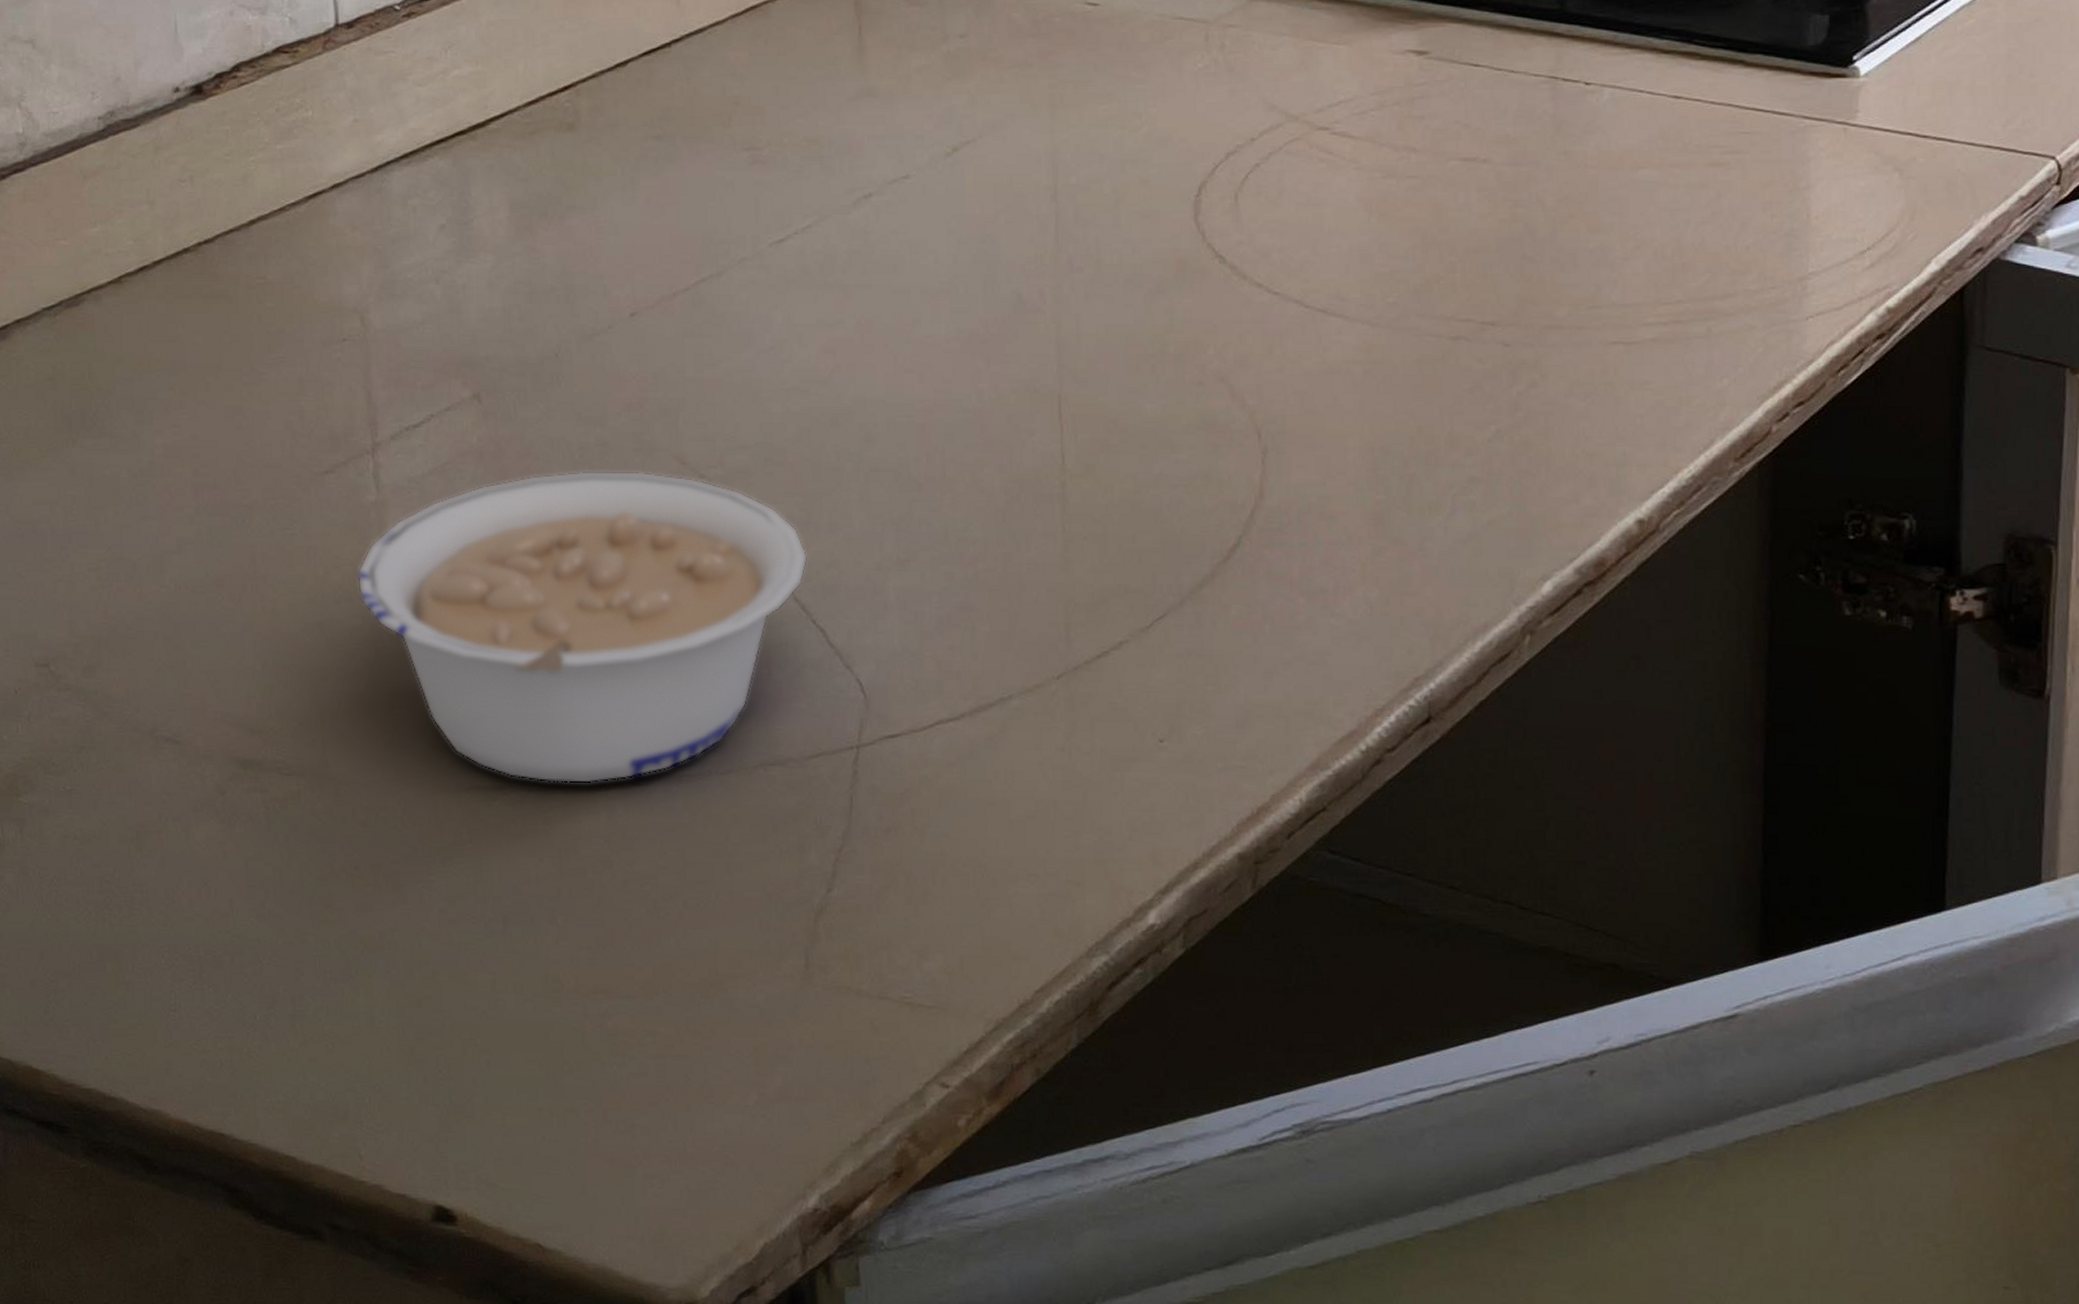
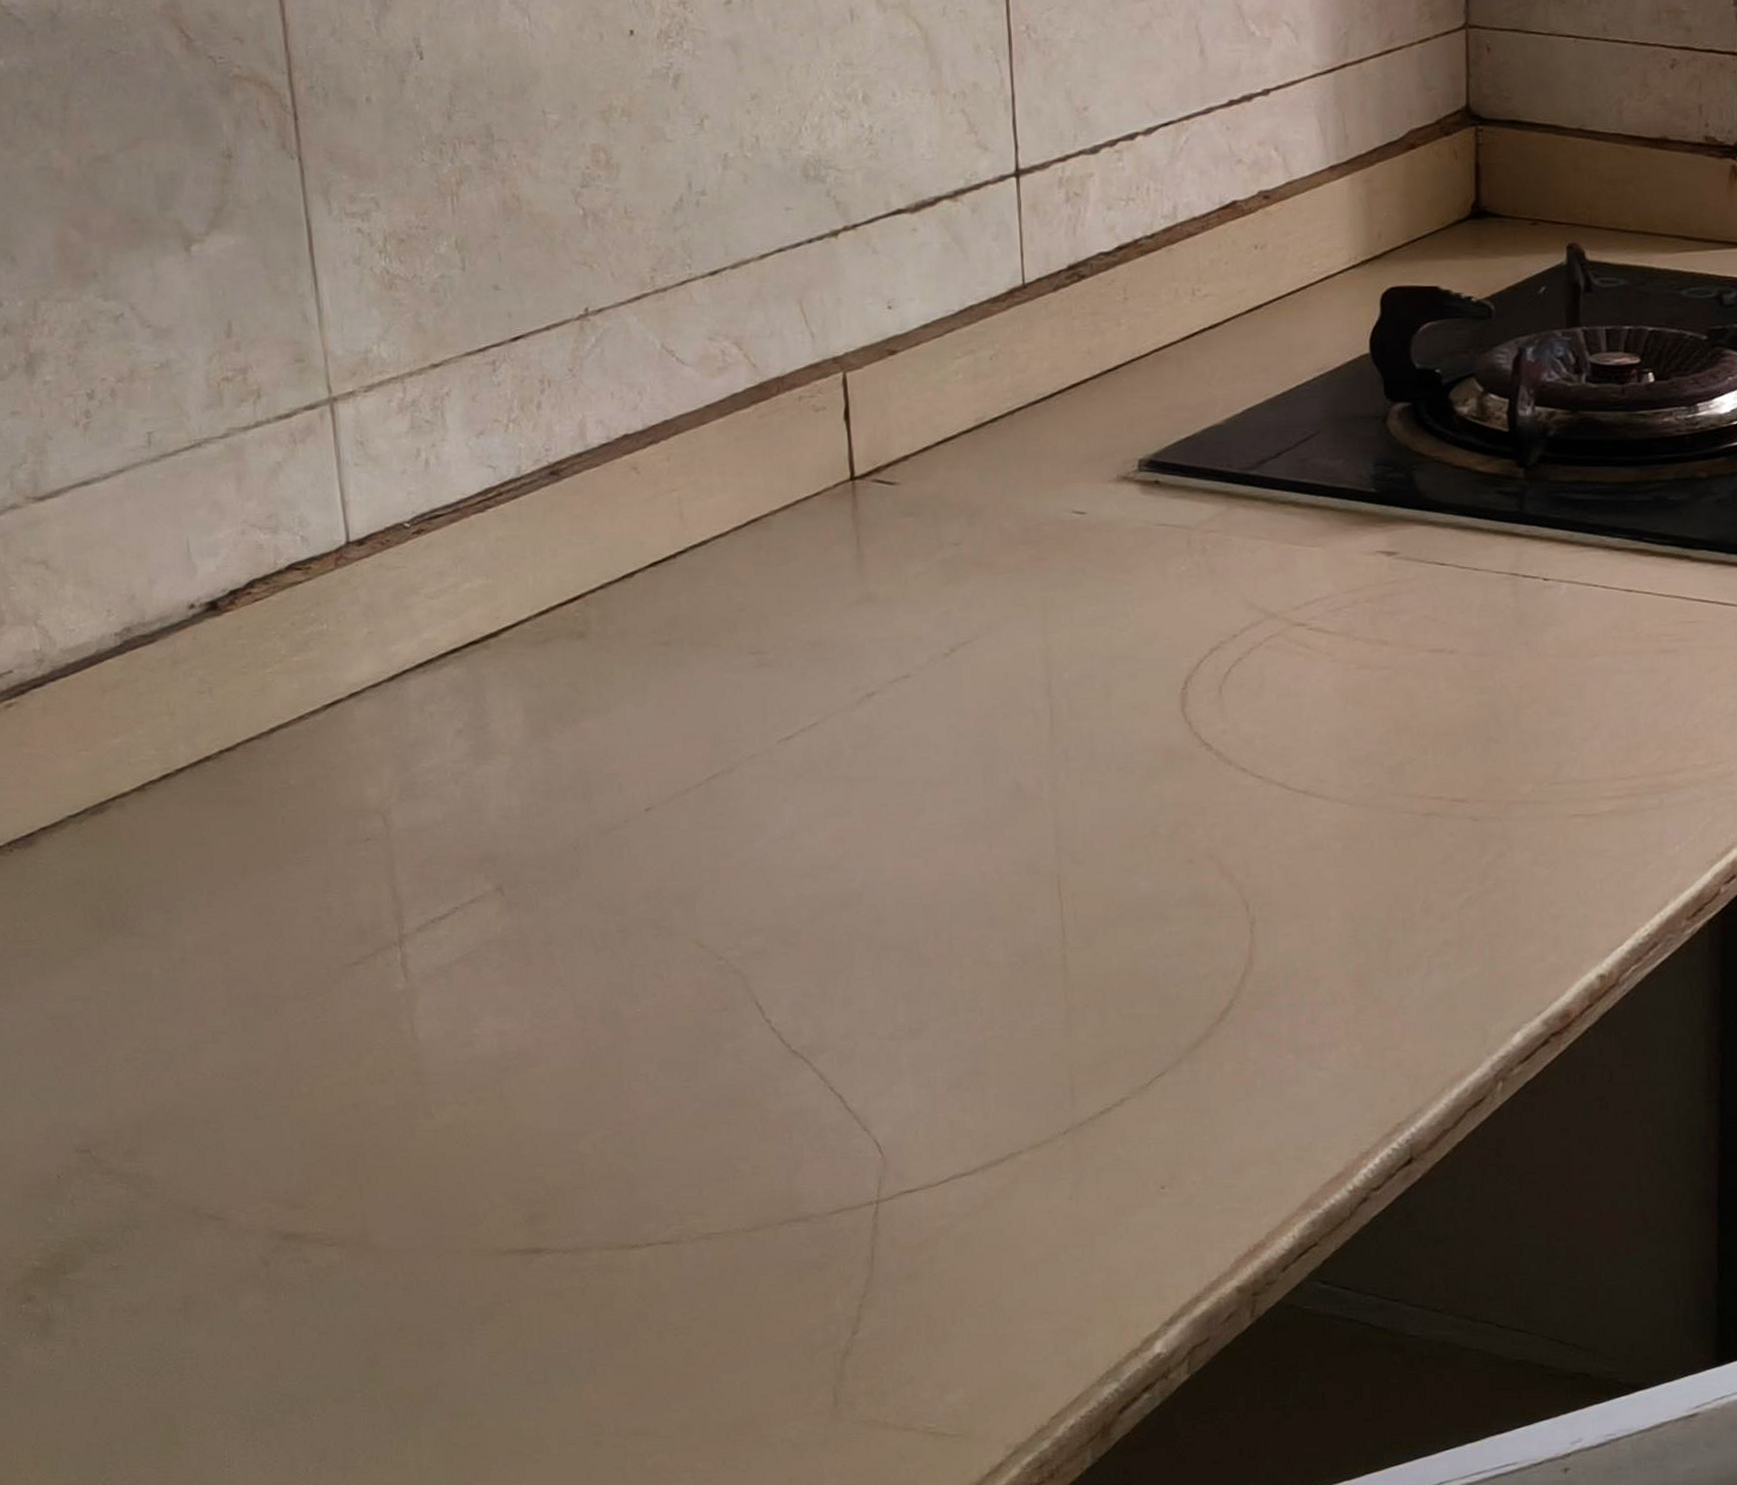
legume: present [356,470,808,784] -> none [389,954,825,1245]

